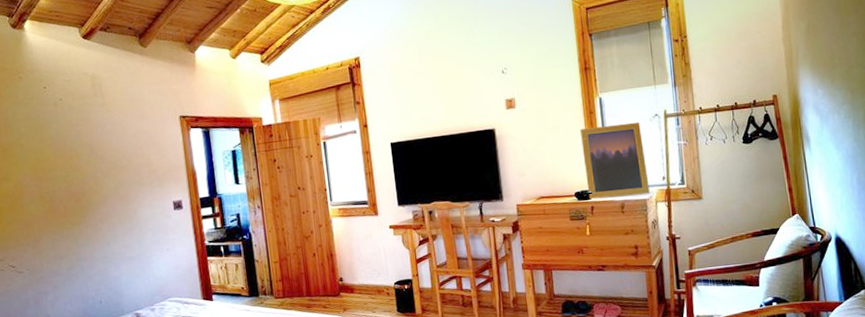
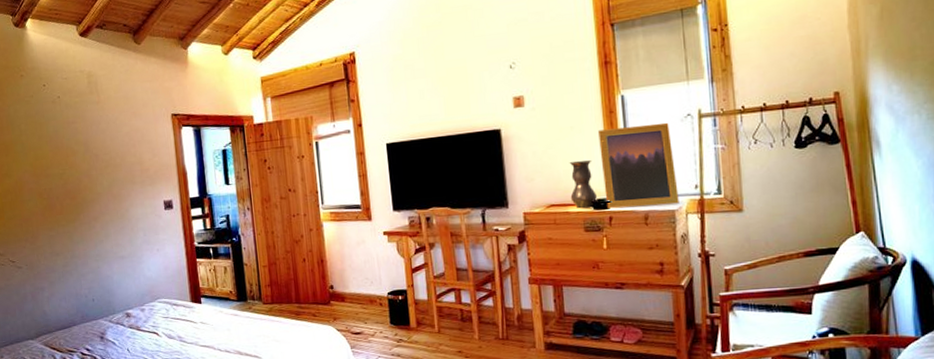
vase: none [555,156,580,200] -> present [569,160,597,209]

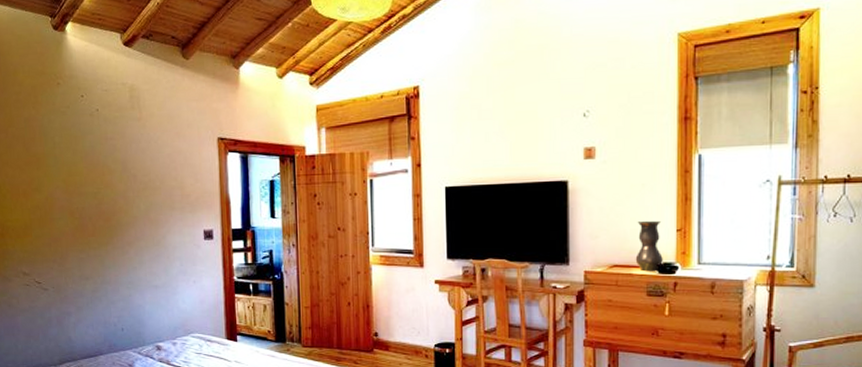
picture frame: present [598,122,679,209] -> none [671,187,749,274]

